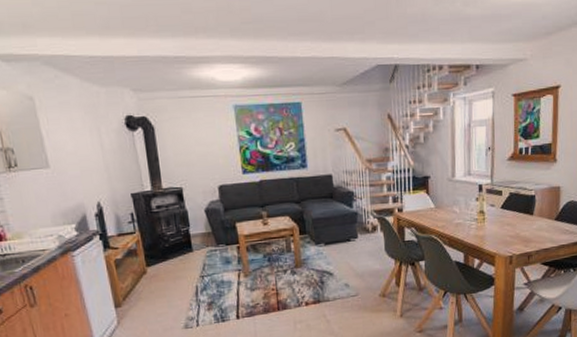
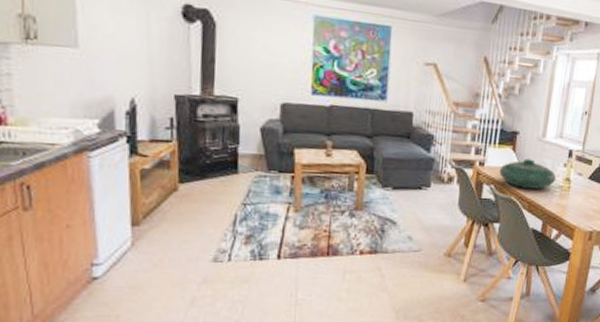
decorative bowl: none [417,199,471,227] -> present [499,158,557,189]

